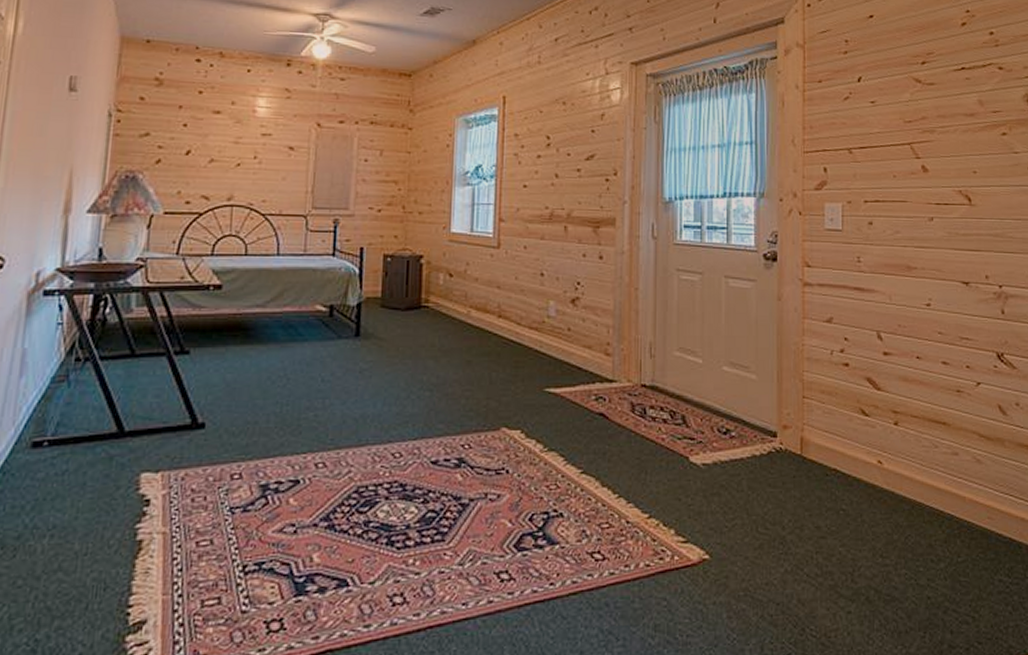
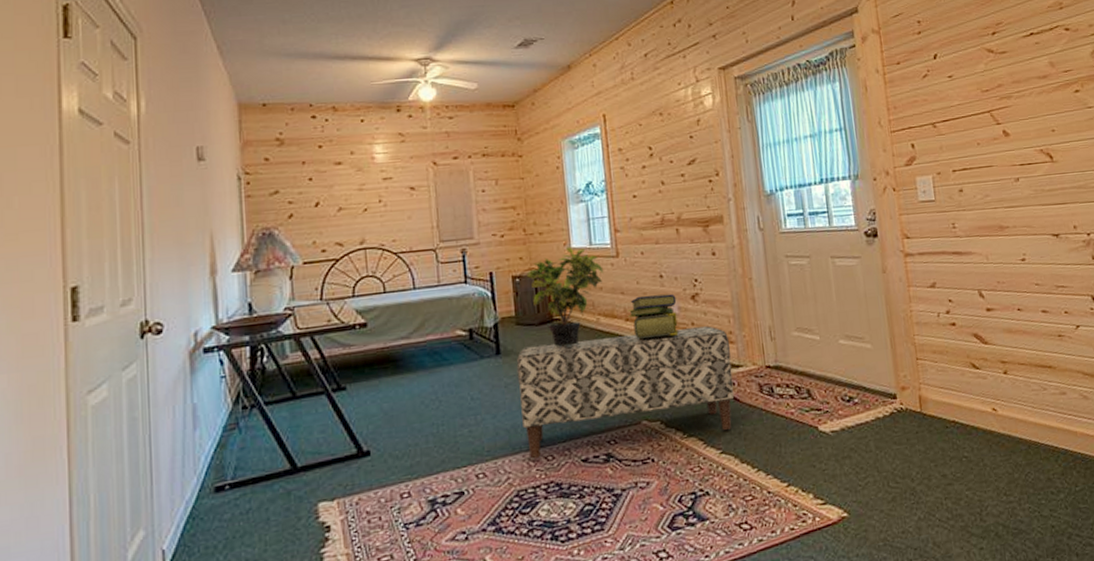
bench: none [373,332,606,454] -> present [516,326,735,459]
potted plant: none [399,231,482,337] -> present [526,247,604,347]
stack of books: none [502,292,555,340] -> present [628,293,679,340]

